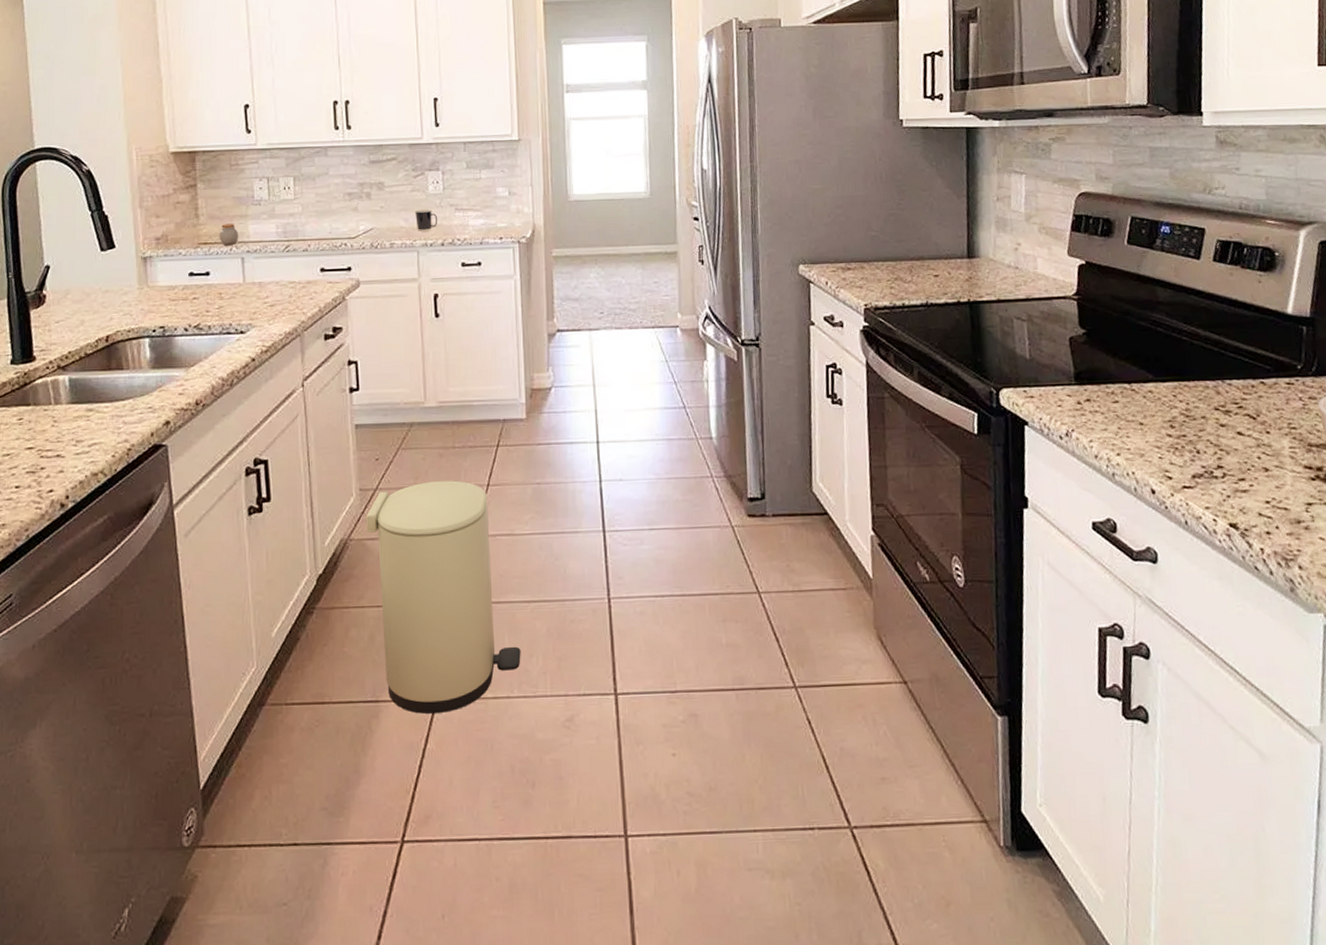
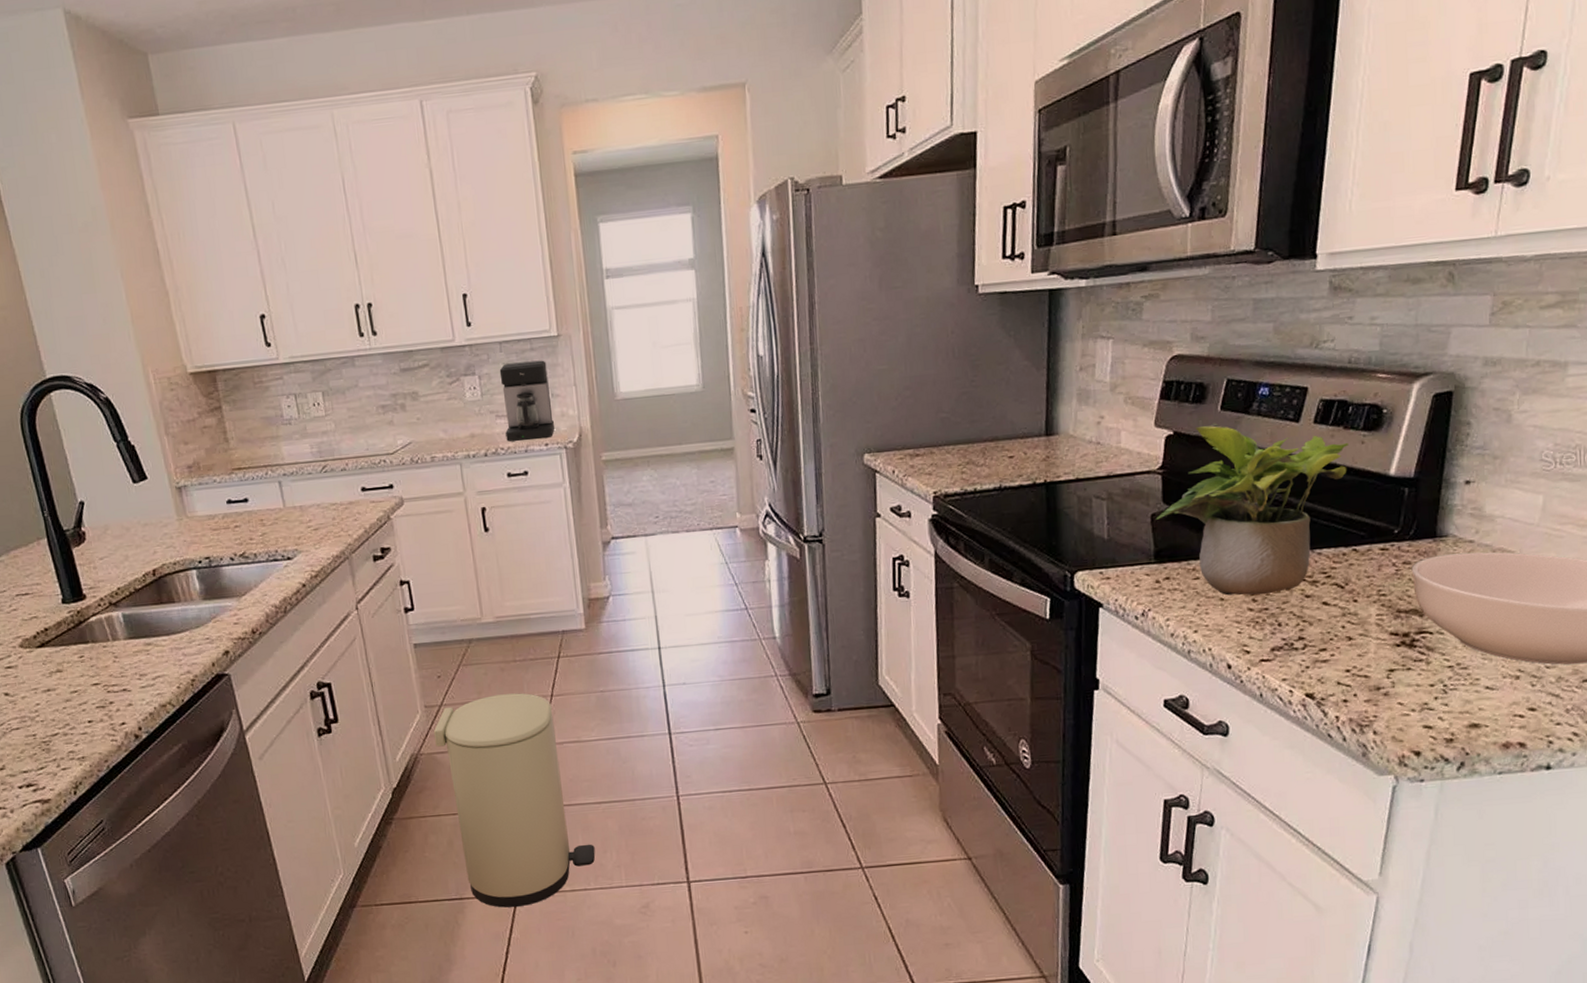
jar: present [219,224,239,245] -> none [252,446,273,469]
mug: present [414,209,438,232] -> none [453,417,479,443]
coffee maker: none [462,161,510,234] -> present [499,360,556,442]
potted plant: none [1074,255,1248,422] -> present [1156,423,1349,596]

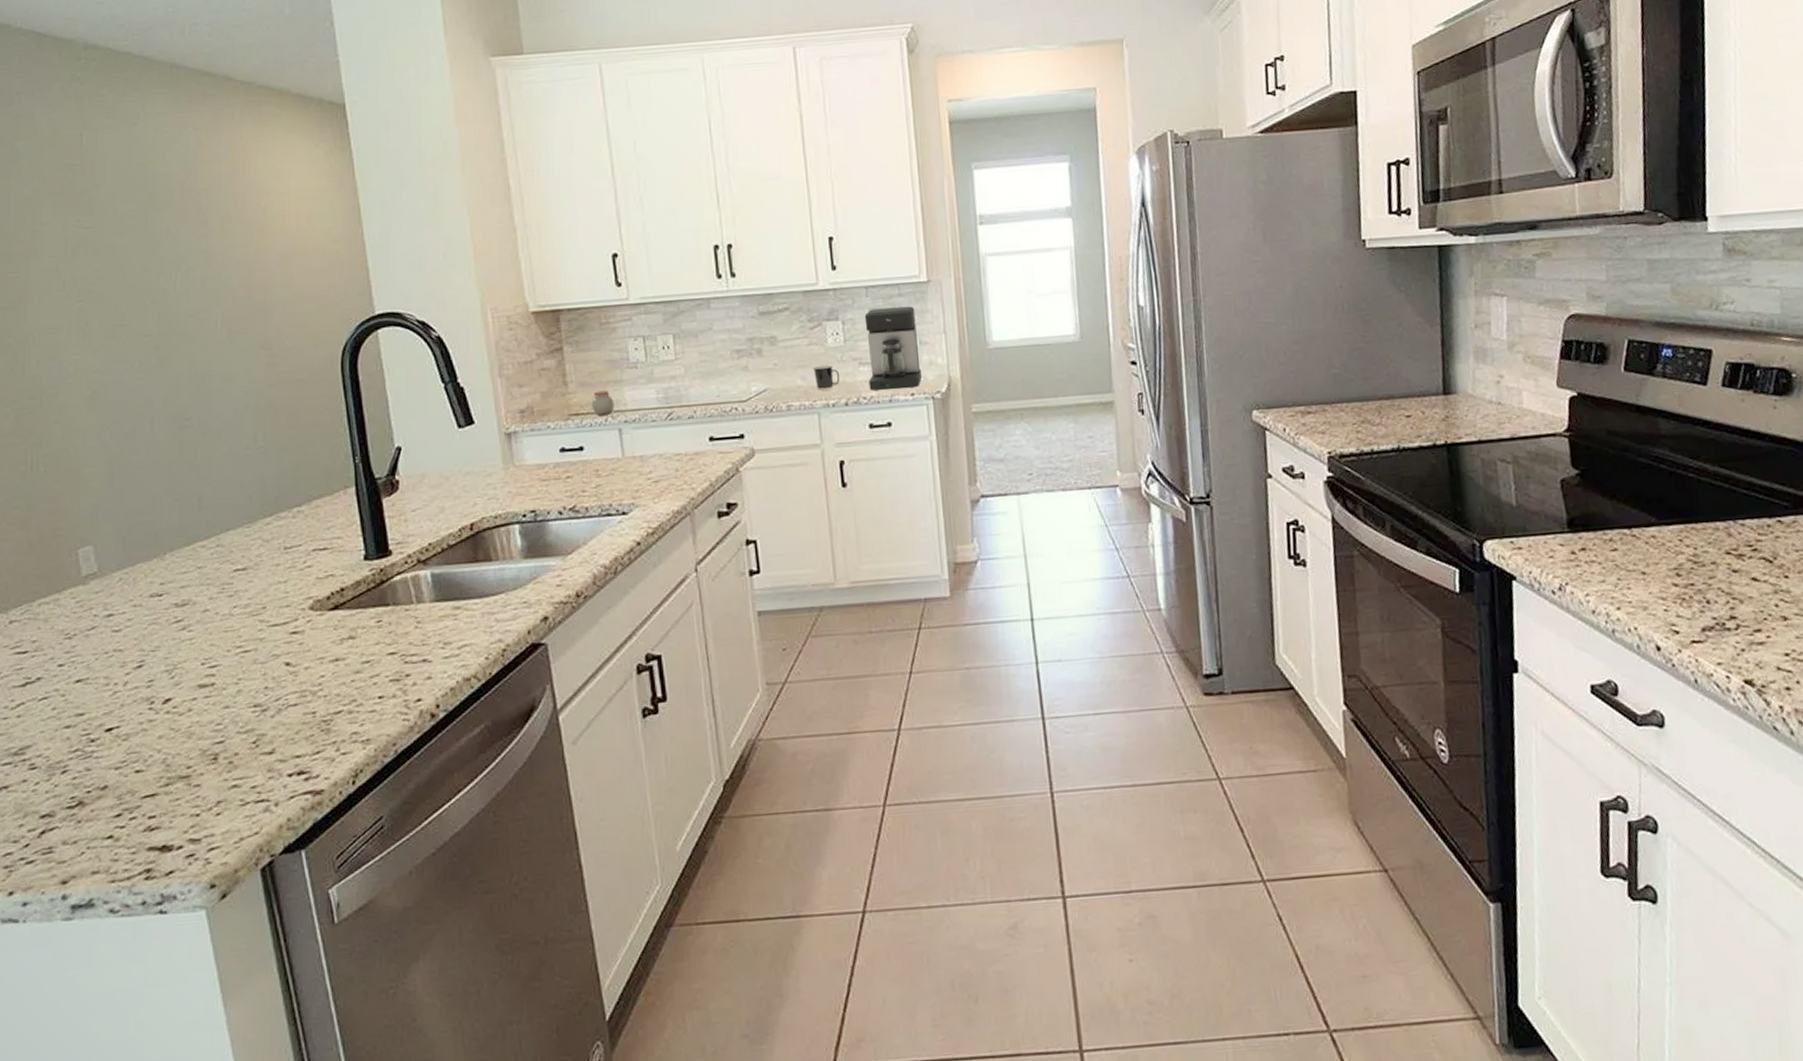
jar: none [252,446,273,469] -> present [591,390,615,415]
pedal bin: present [433,693,596,908] -> none [774,669,956,928]
mug: none [453,417,479,443] -> present [813,364,840,391]
potted plant: present [1156,423,1349,596] -> none [1566,384,1762,570]

